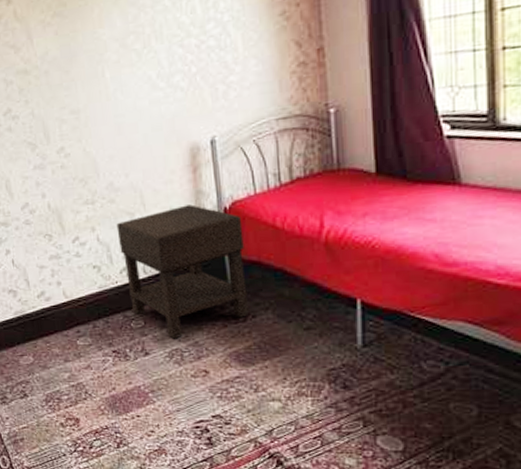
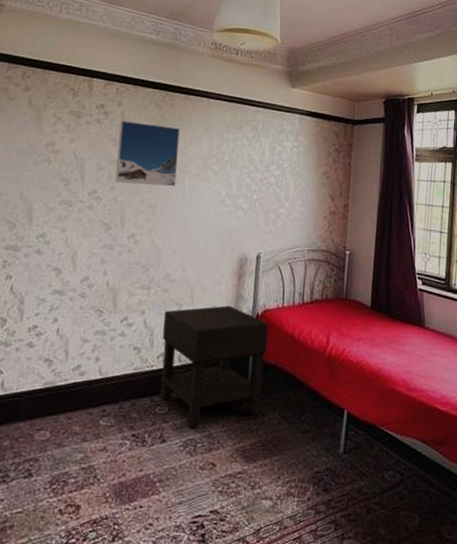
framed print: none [15,10,95,95] -> present [115,120,180,187]

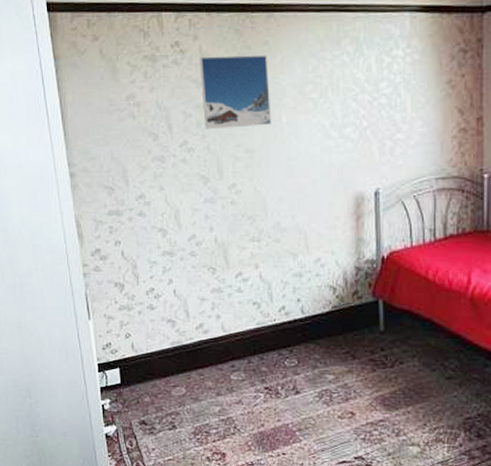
nightstand: present [160,305,269,429] -> none [279,251,398,380]

